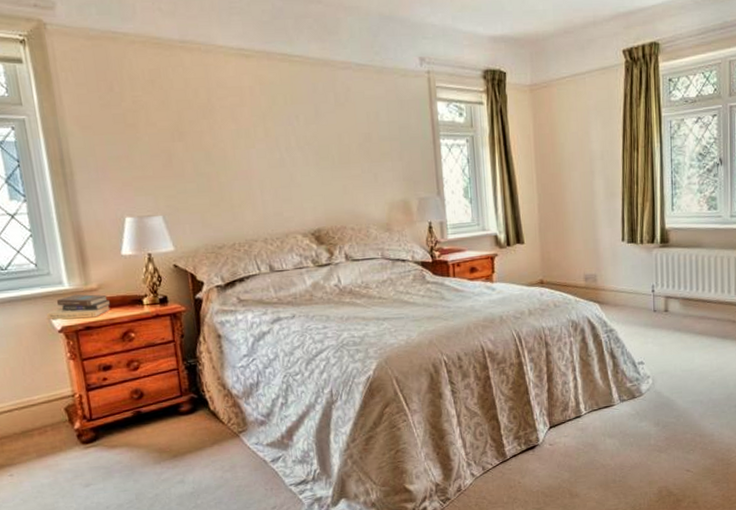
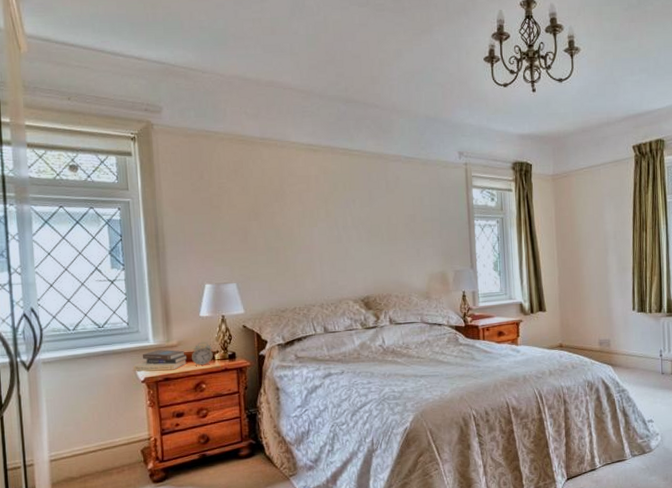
alarm clock: none [115,285,141,312] -> present [191,342,213,366]

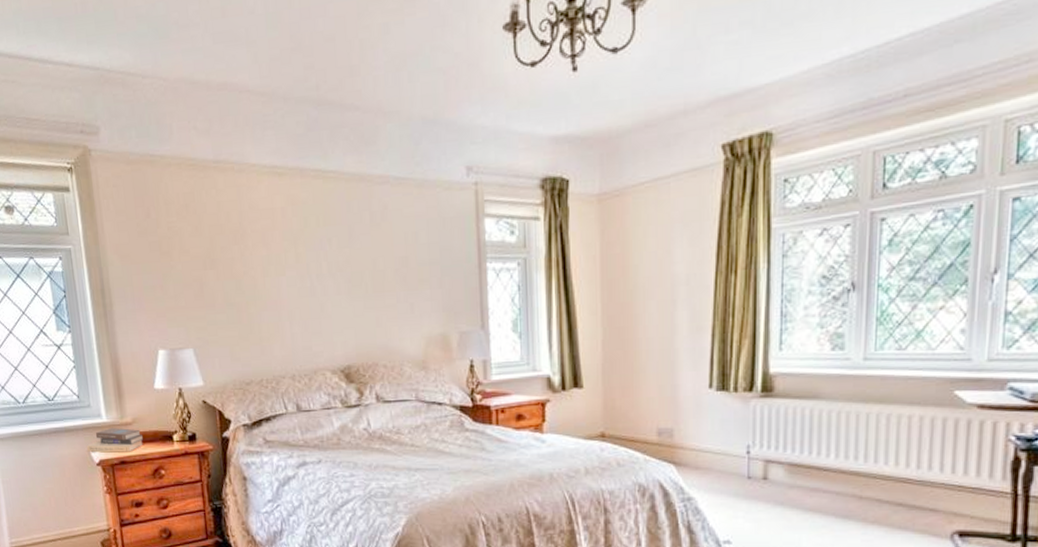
alarm clock: present [191,342,213,366] -> none [147,420,171,448]

